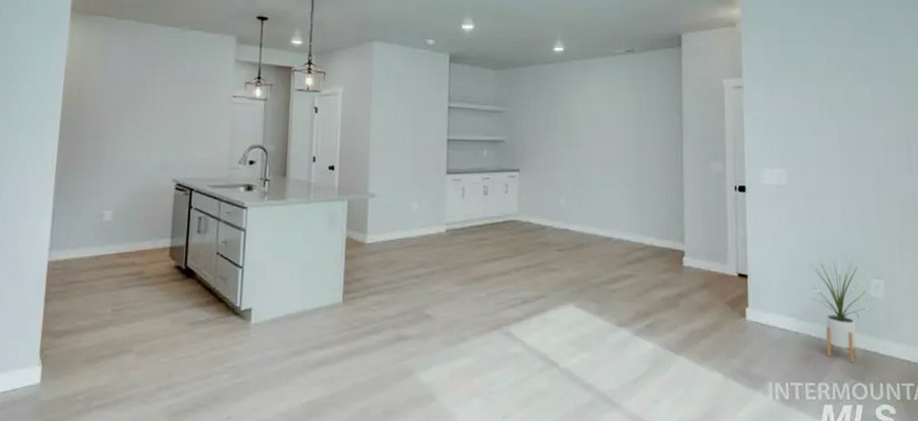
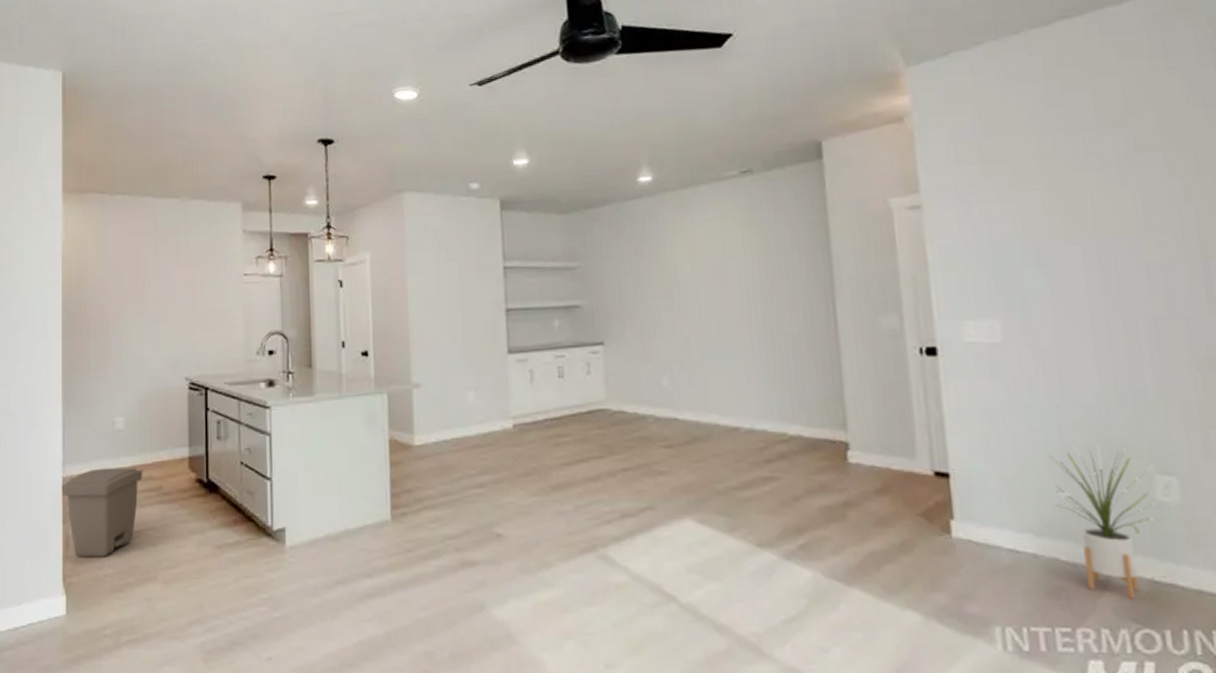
trash can: none [46,254,127,332] -> present [61,468,143,557]

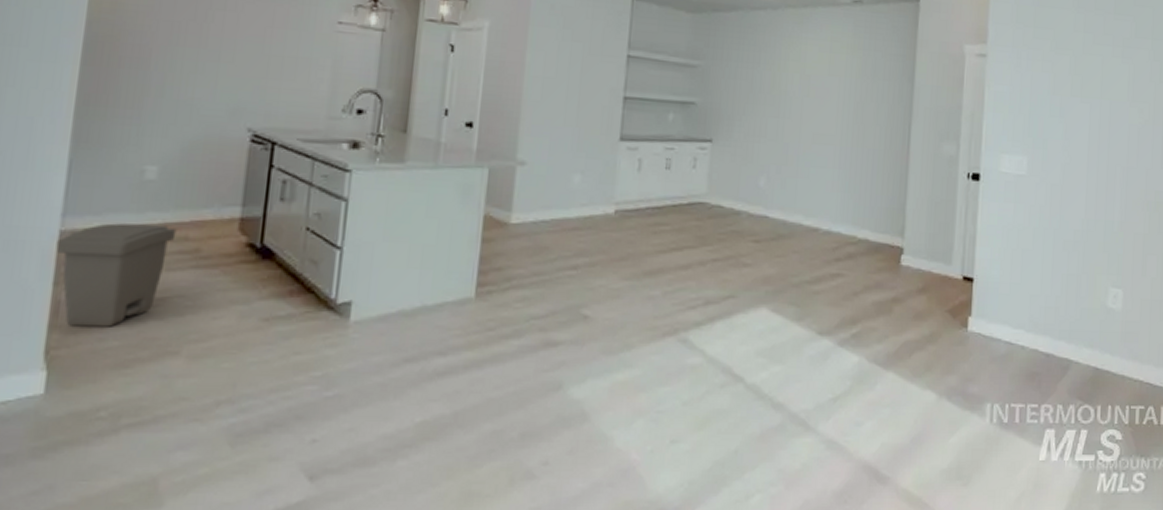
house plant: present [1049,451,1152,599] -> none [1043,266,1104,382]

